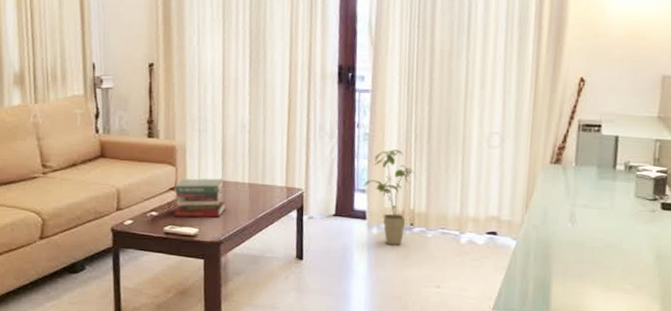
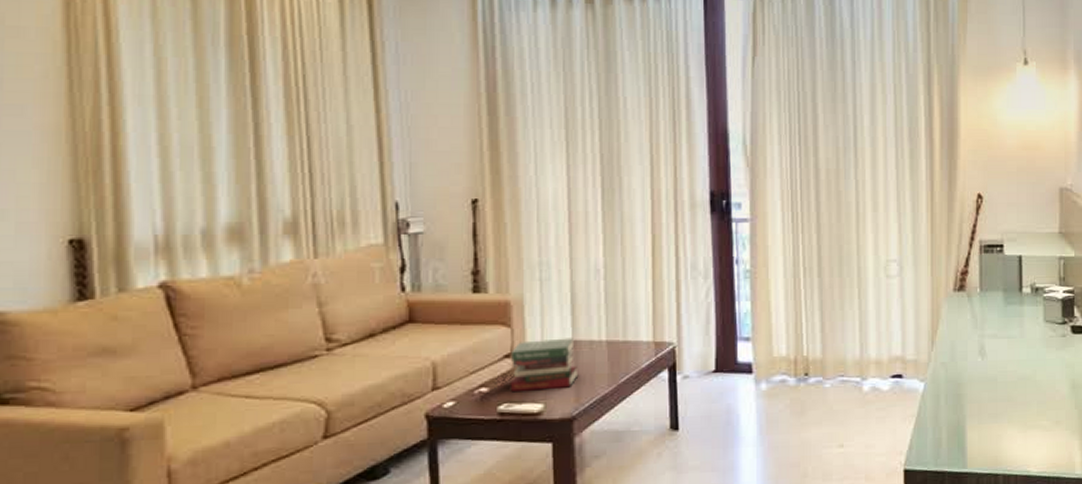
house plant: present [364,149,416,246] -> none [747,287,808,402]

